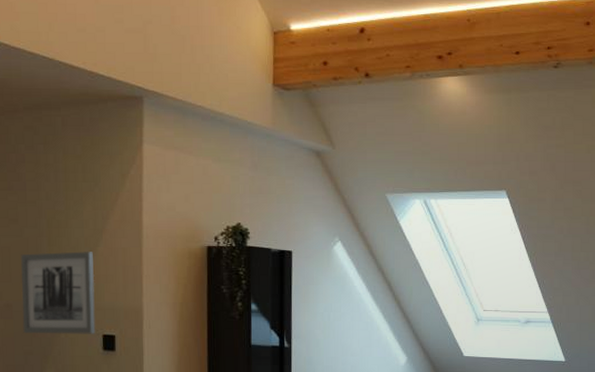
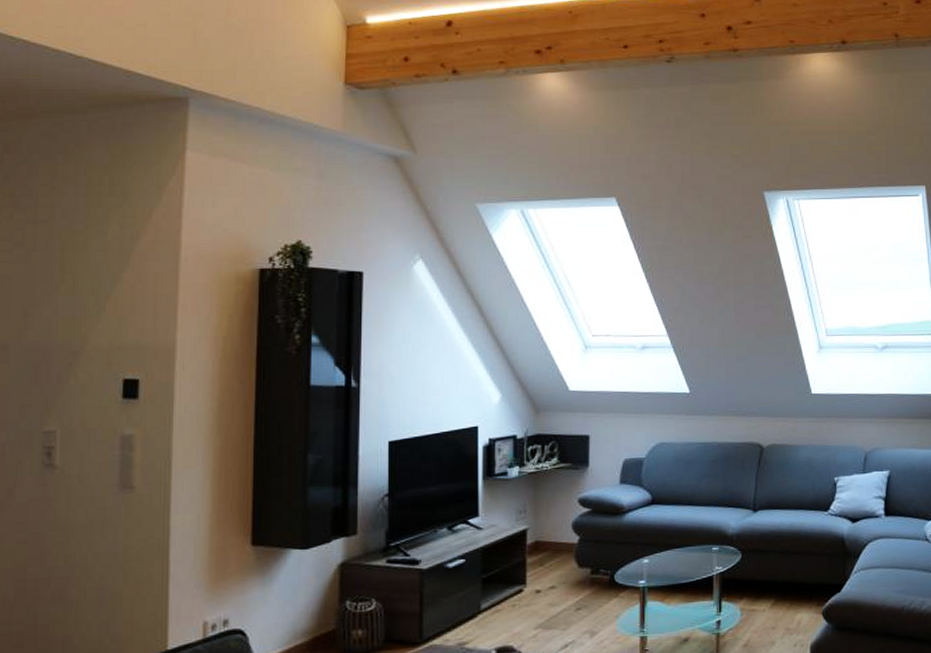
wall art: present [21,251,96,334] -> none [20,279,117,381]

